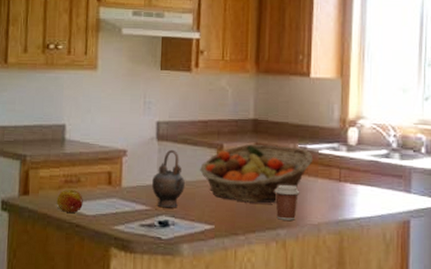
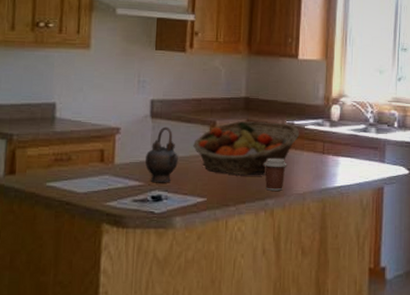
fruit: present [56,189,83,213] -> none [45,167,74,191]

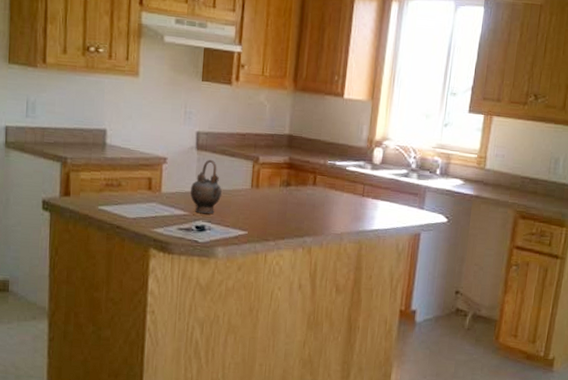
fruit basket: present [192,121,300,176] -> none [235,158,341,213]
coffee cup: present [264,158,287,191] -> none [304,197,327,230]

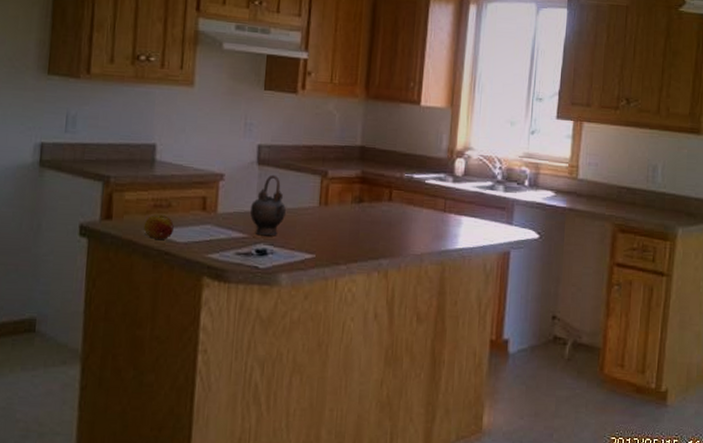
fruit: none [97,192,124,215] -> present [143,214,174,239]

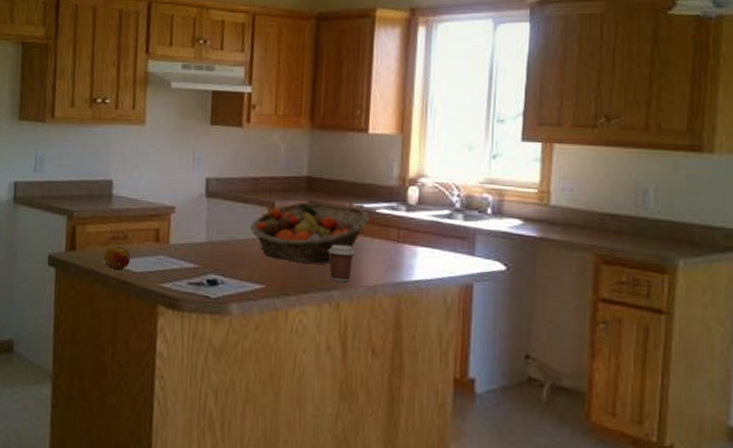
teapot: present [250,174,286,236] -> none [201,206,235,267]
fruit basket: none [301,172,420,233] -> present [249,202,370,263]
coffee cup: none [378,214,405,250] -> present [328,245,355,282]

